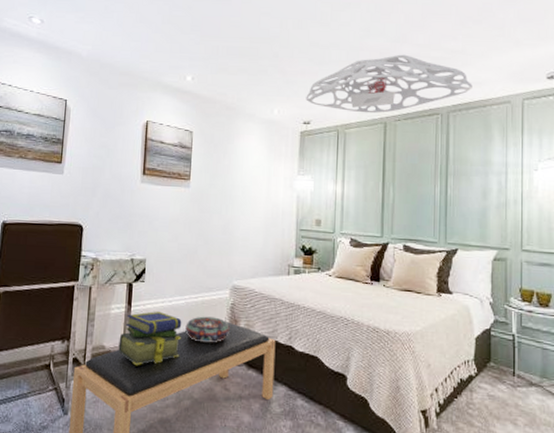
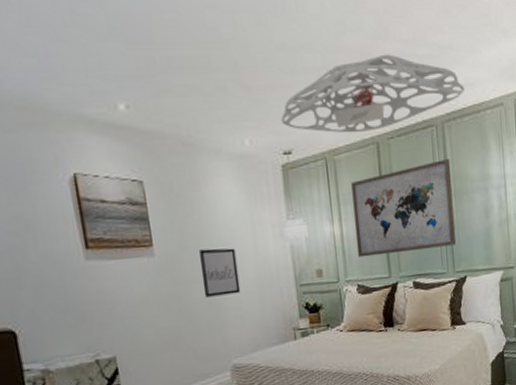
wall art: none [221,188,252,228] -> present [199,248,241,298]
wall art: none [354,142,452,219] -> present [351,158,456,258]

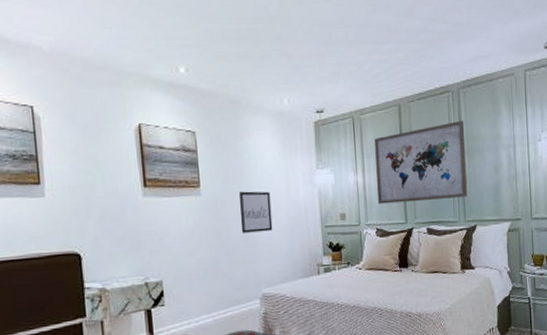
ceiling light: present [281,54,465,133] -> none [316,30,479,96]

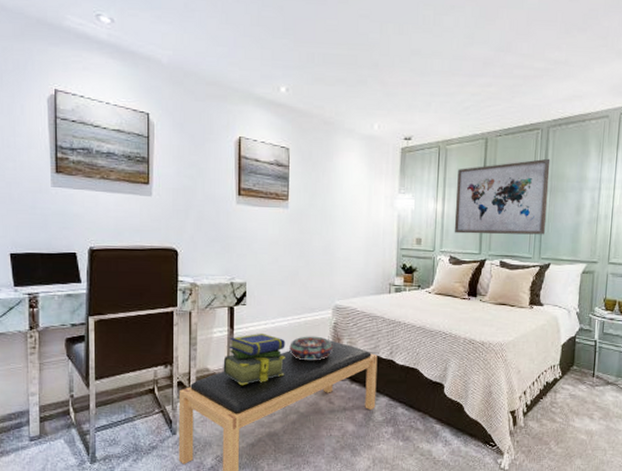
wall art: present [239,191,273,233] -> none [322,208,352,248]

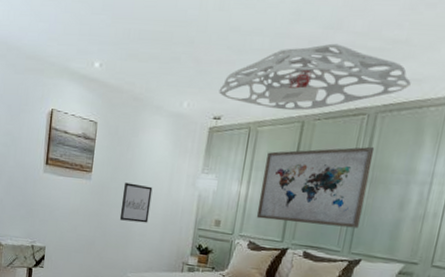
wall art: none [322,208,352,248] -> present [119,182,153,223]
ceiling light: none [407,64,574,129] -> present [219,43,411,111]

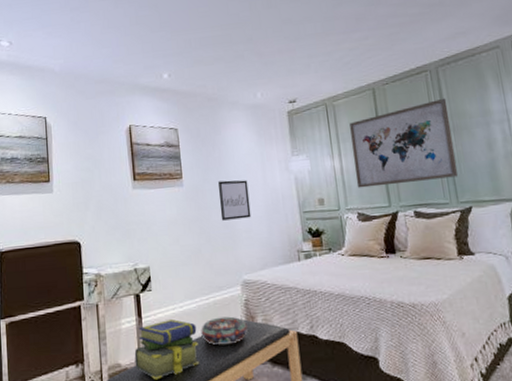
ceiling light: present [219,43,411,111] -> none [287,16,457,83]

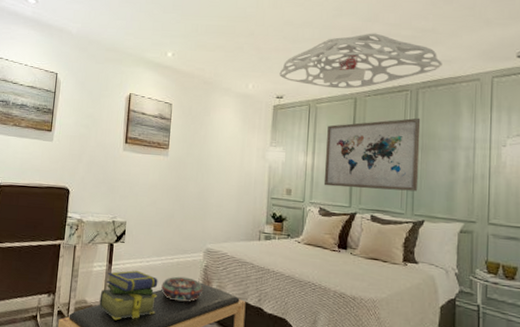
wall art: present [218,180,251,221] -> none [196,157,226,195]
ceiling light: none [287,16,457,83] -> present [279,33,442,89]

